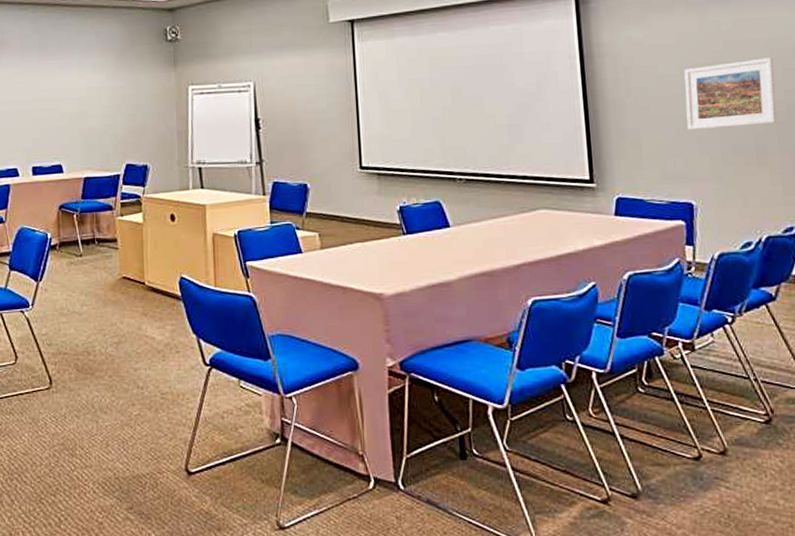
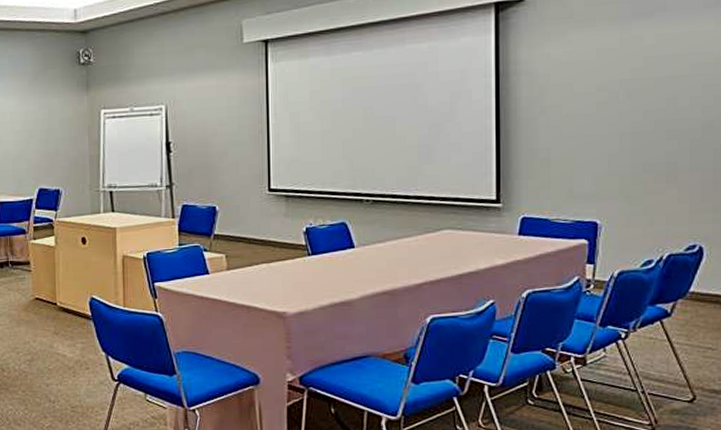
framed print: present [684,57,777,130] -> none [599,73,693,148]

